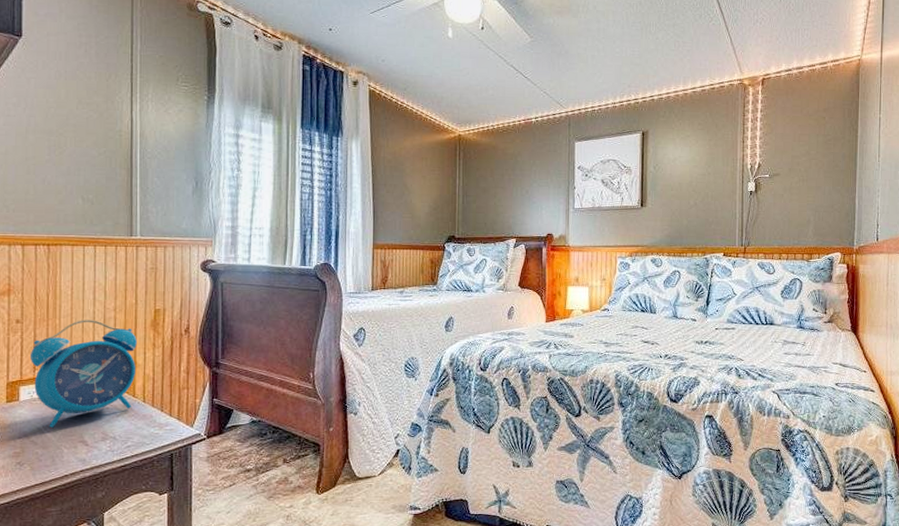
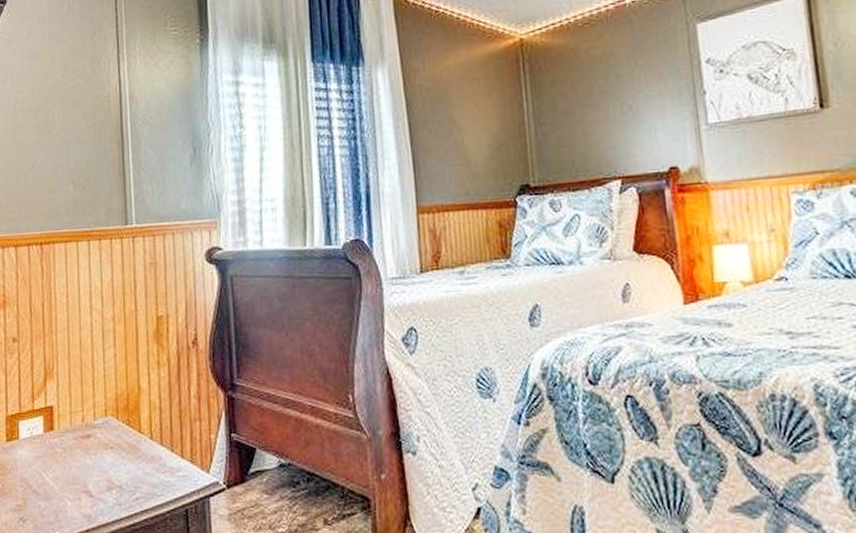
alarm clock: present [29,320,137,427] -> none [27,334,141,473]

